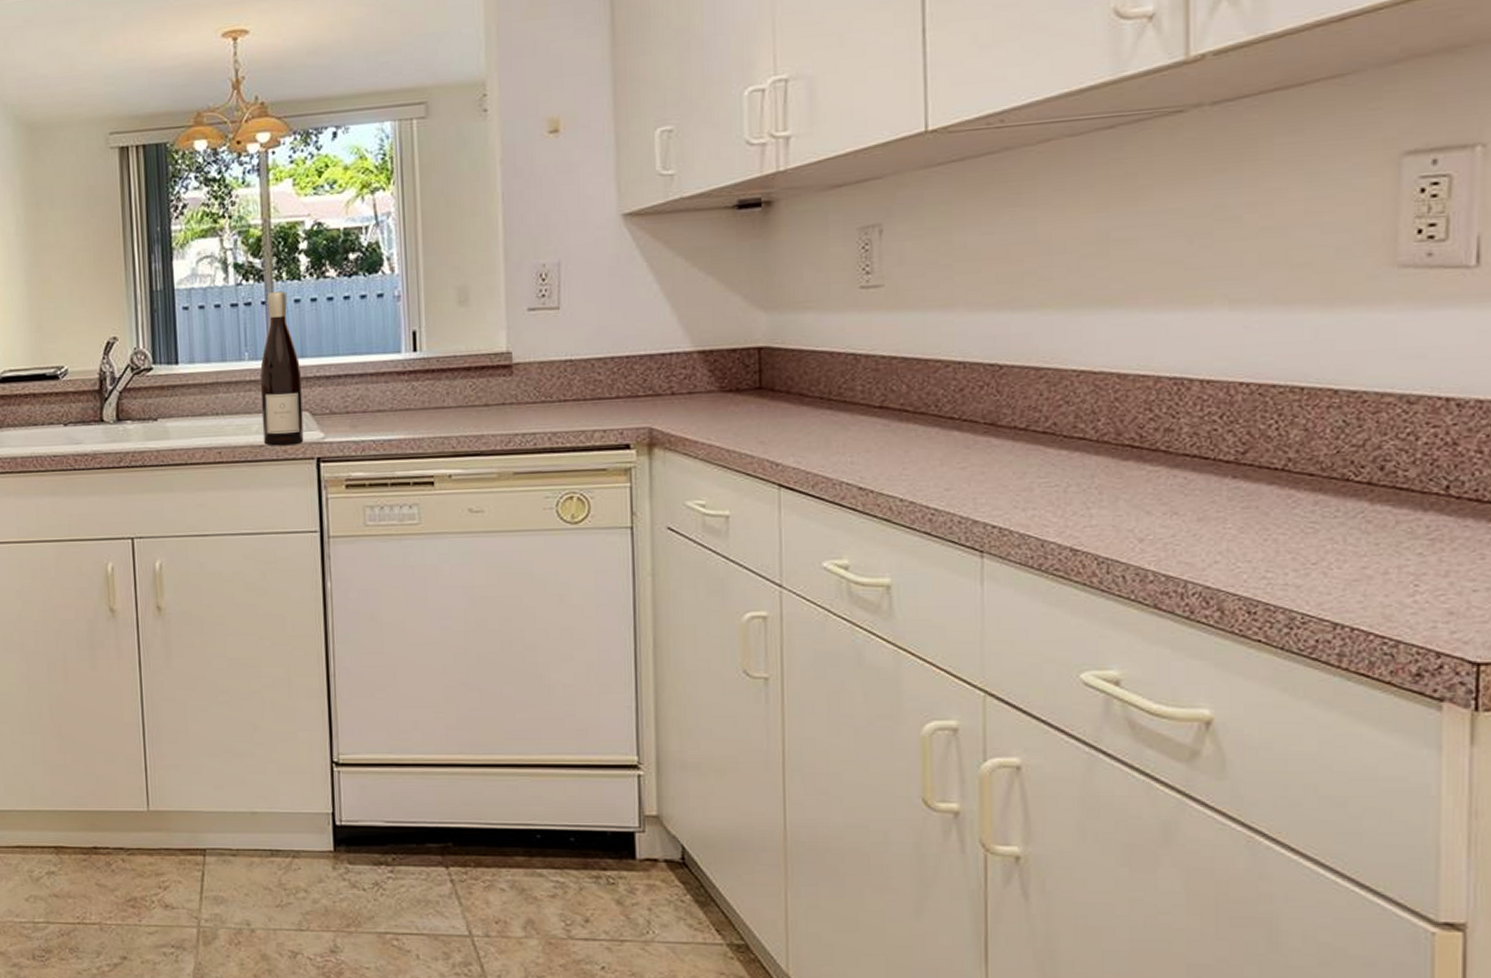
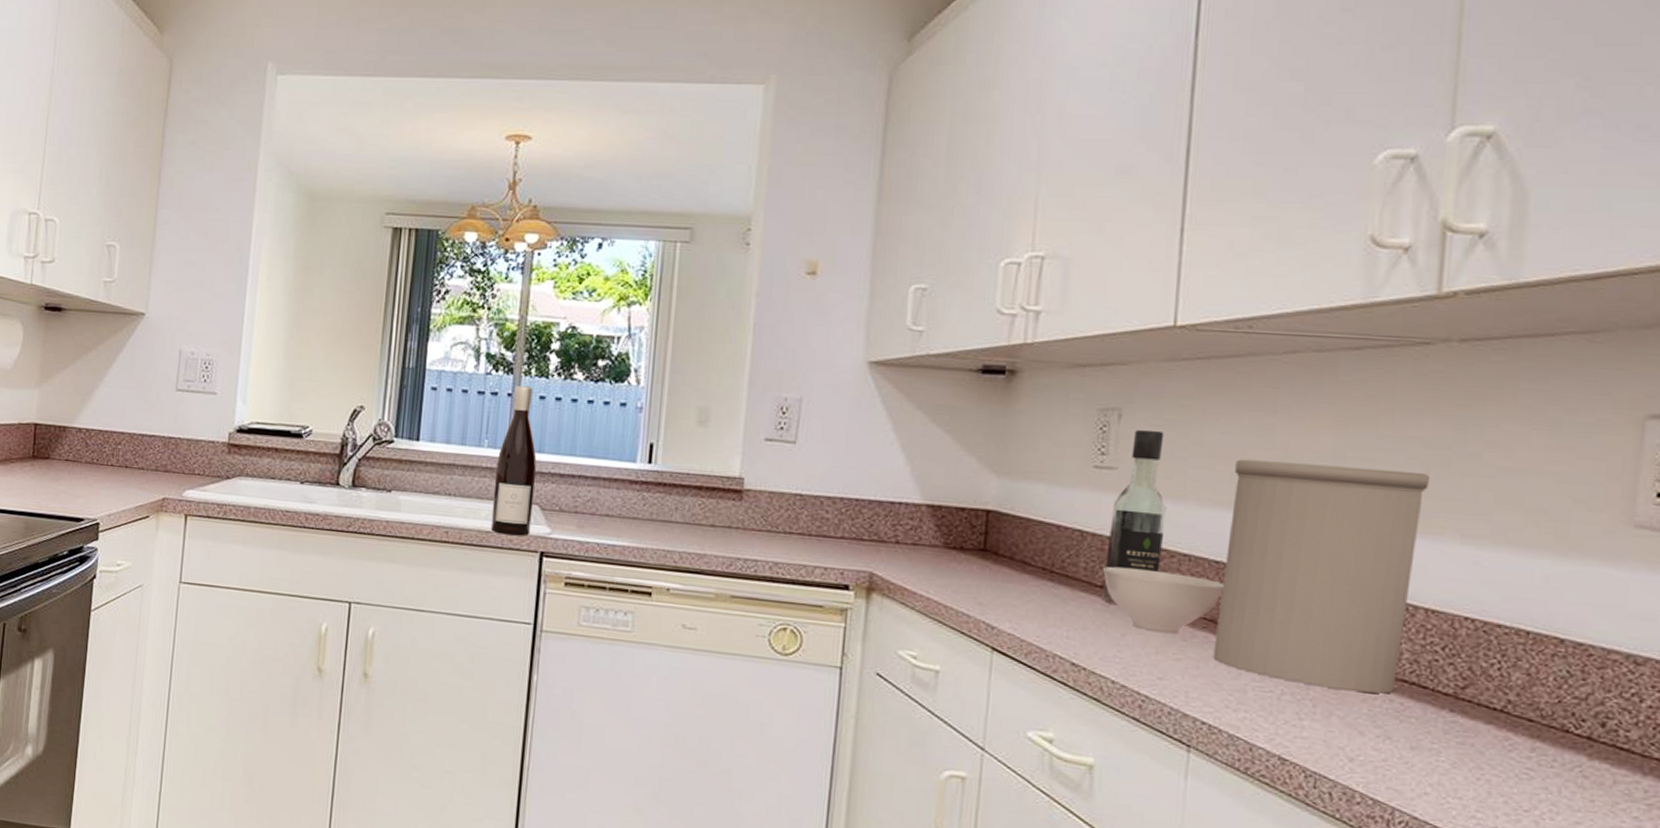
bowl: none [878,382,1001,445] -> present [1101,566,1224,635]
bottle: none [880,242,937,424] -> present [1101,430,1167,606]
canister: none [996,243,1195,474] -> present [1213,459,1431,694]

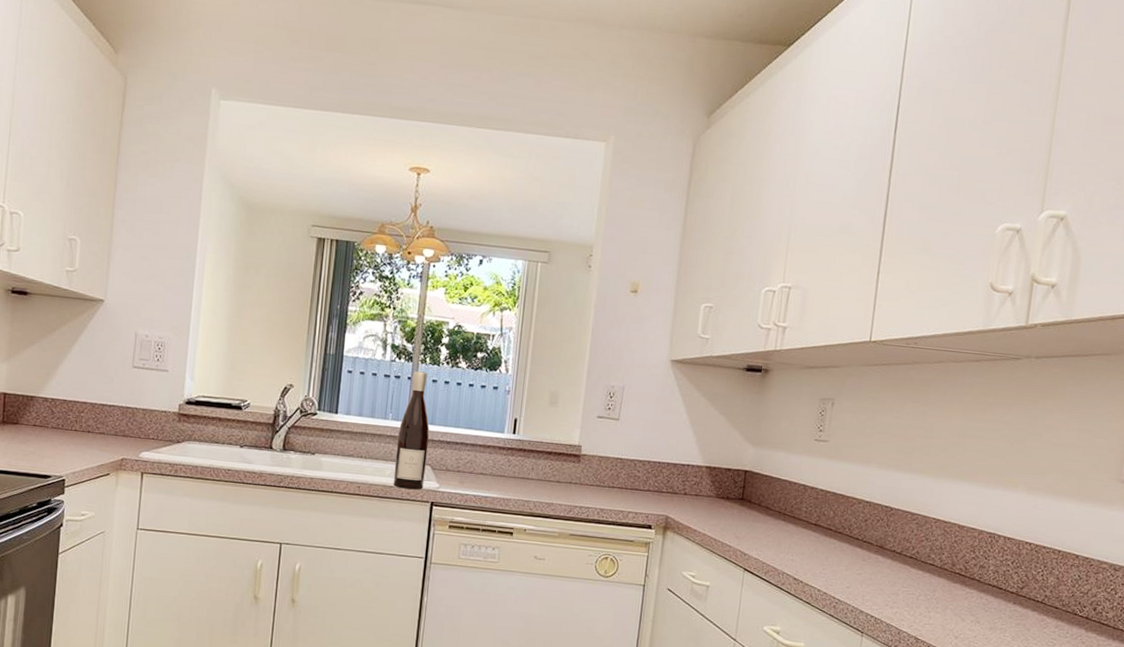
bottle: present [1101,430,1167,606] -> none [814,414,860,538]
bowl: present [1101,566,1224,635] -> none [816,510,890,557]
canister: present [1213,459,1431,694] -> none [880,435,1013,594]

